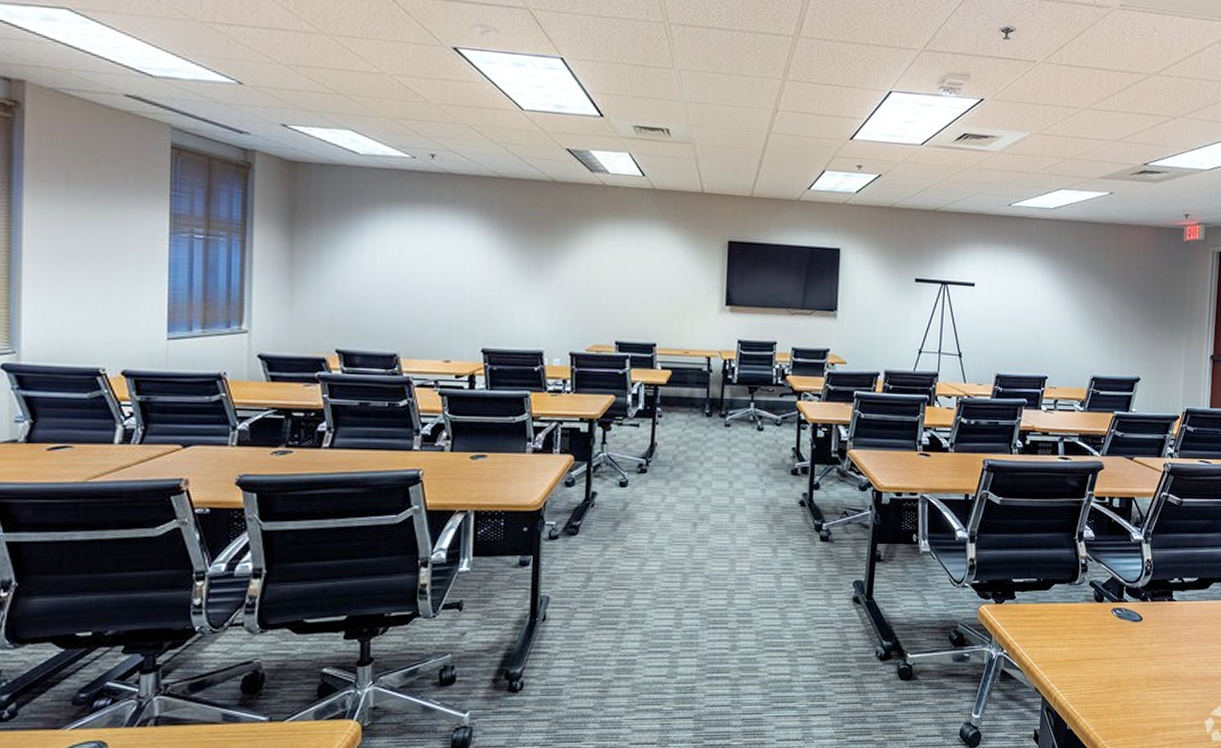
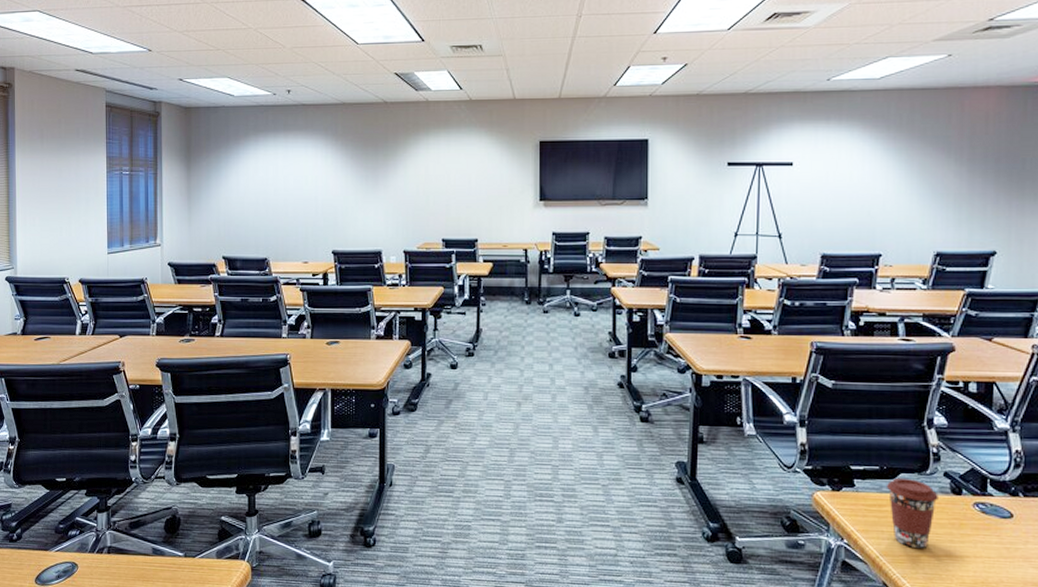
coffee cup: none [1041,588,1084,655] -> present [886,477,938,549]

